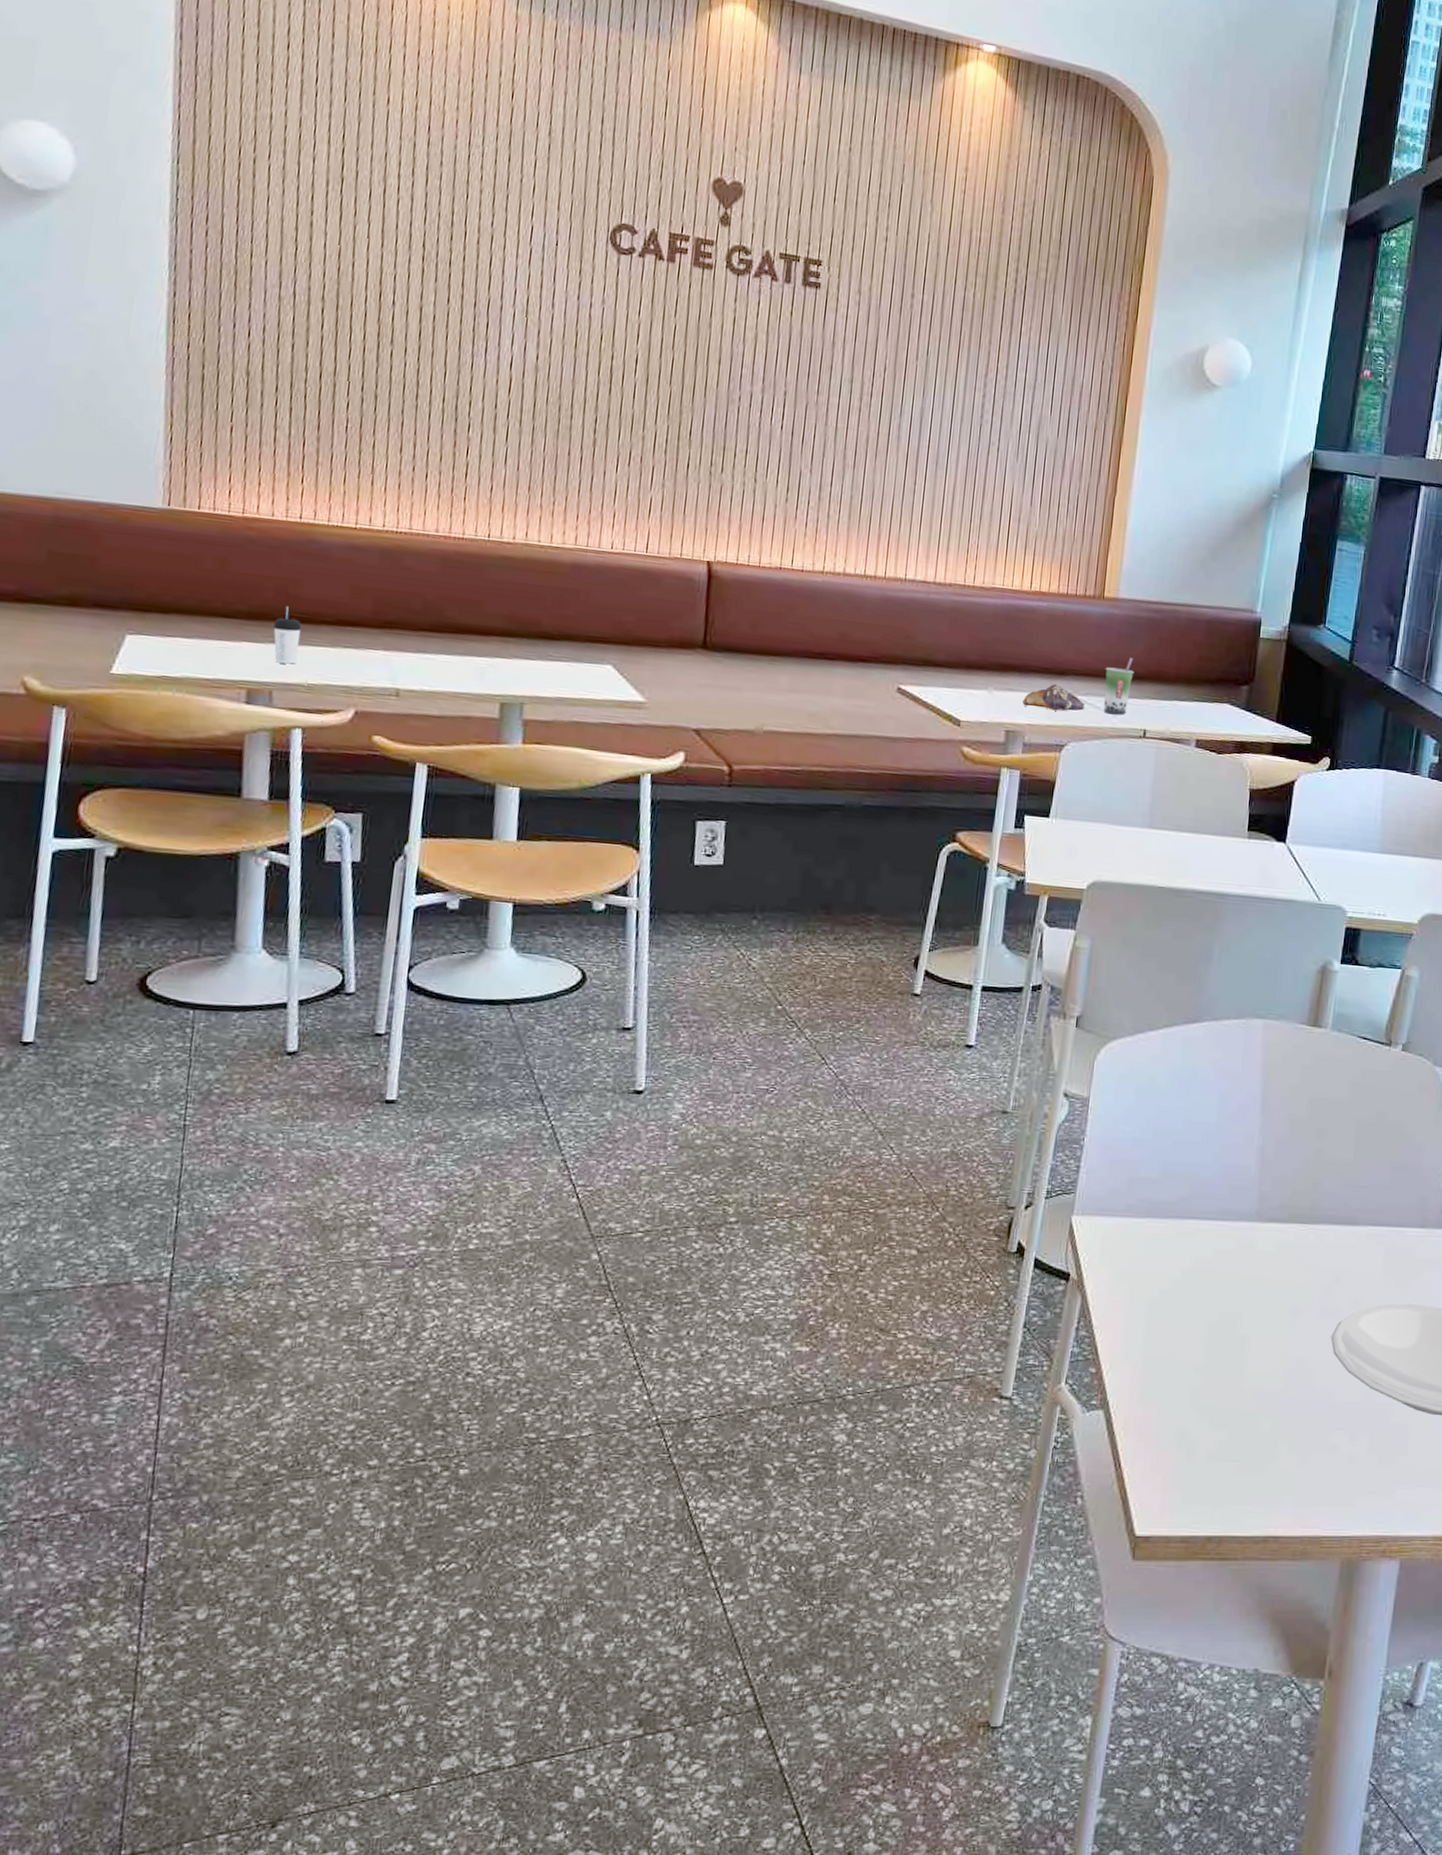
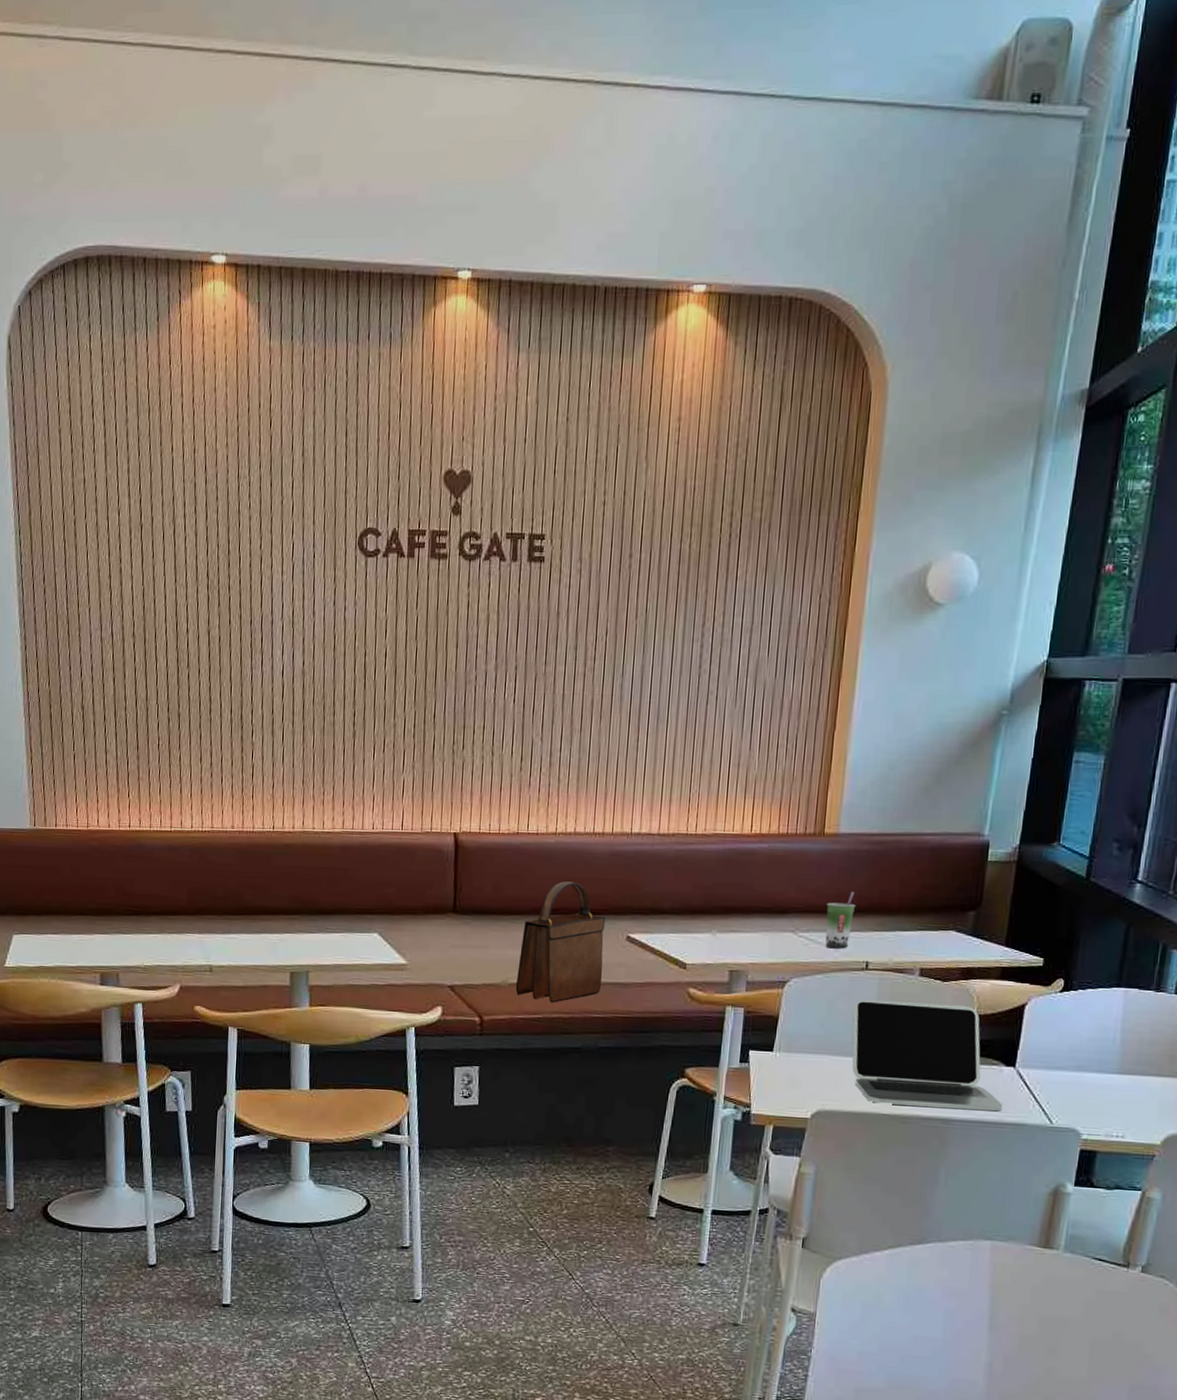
beverage cup: present [273,606,302,664] -> none [116,902,136,950]
handbag: none [771,624,875,755] -> present [515,881,606,1003]
pastry: present [1023,684,1086,712] -> none [745,923,807,949]
laptop: none [1128,768,1274,887] -> present [852,1000,1003,1112]

